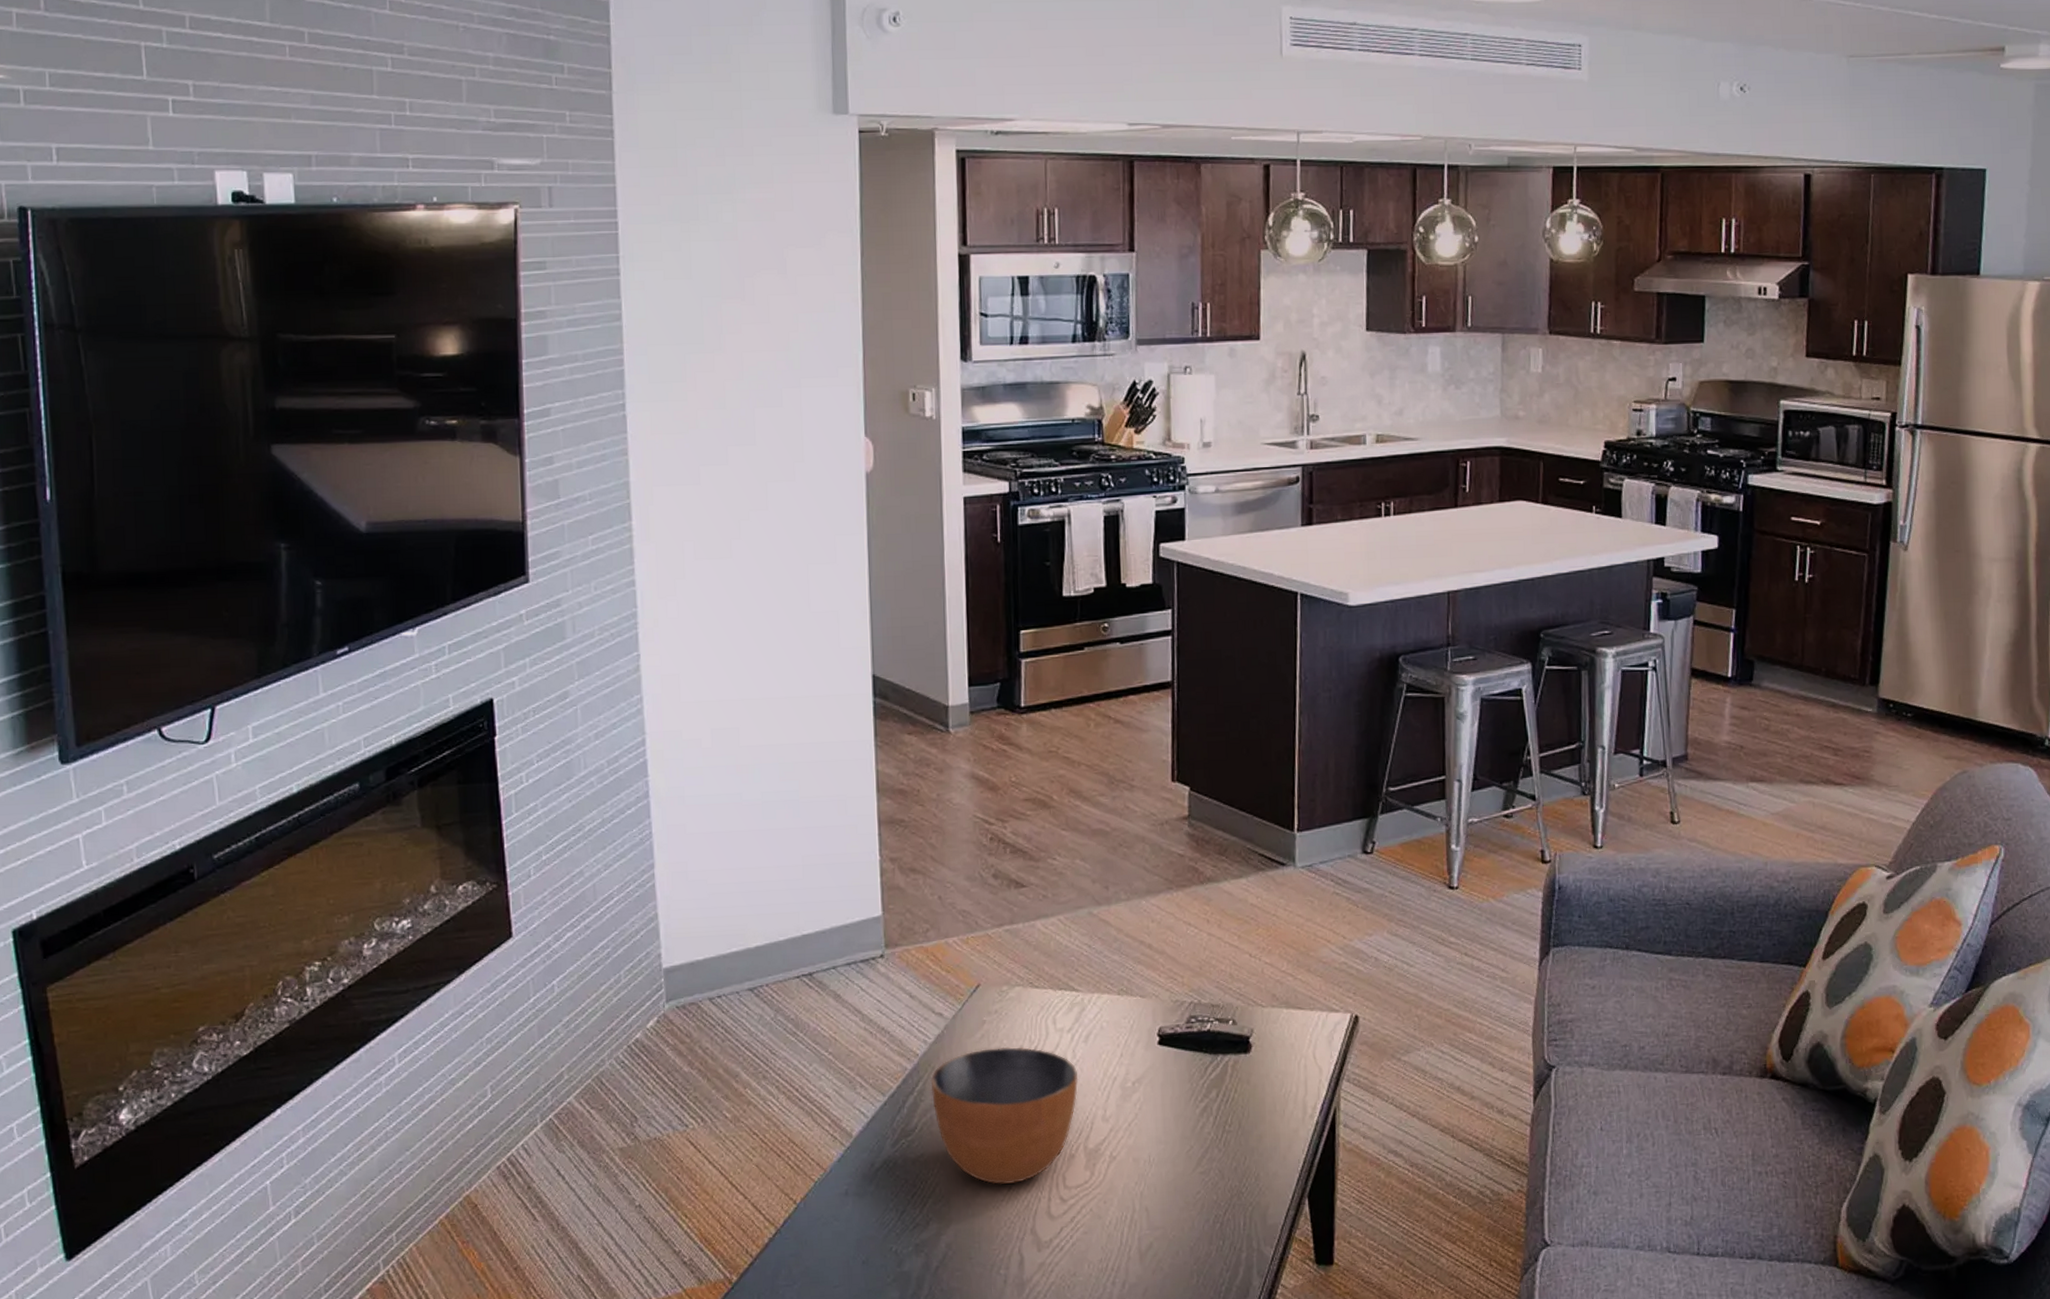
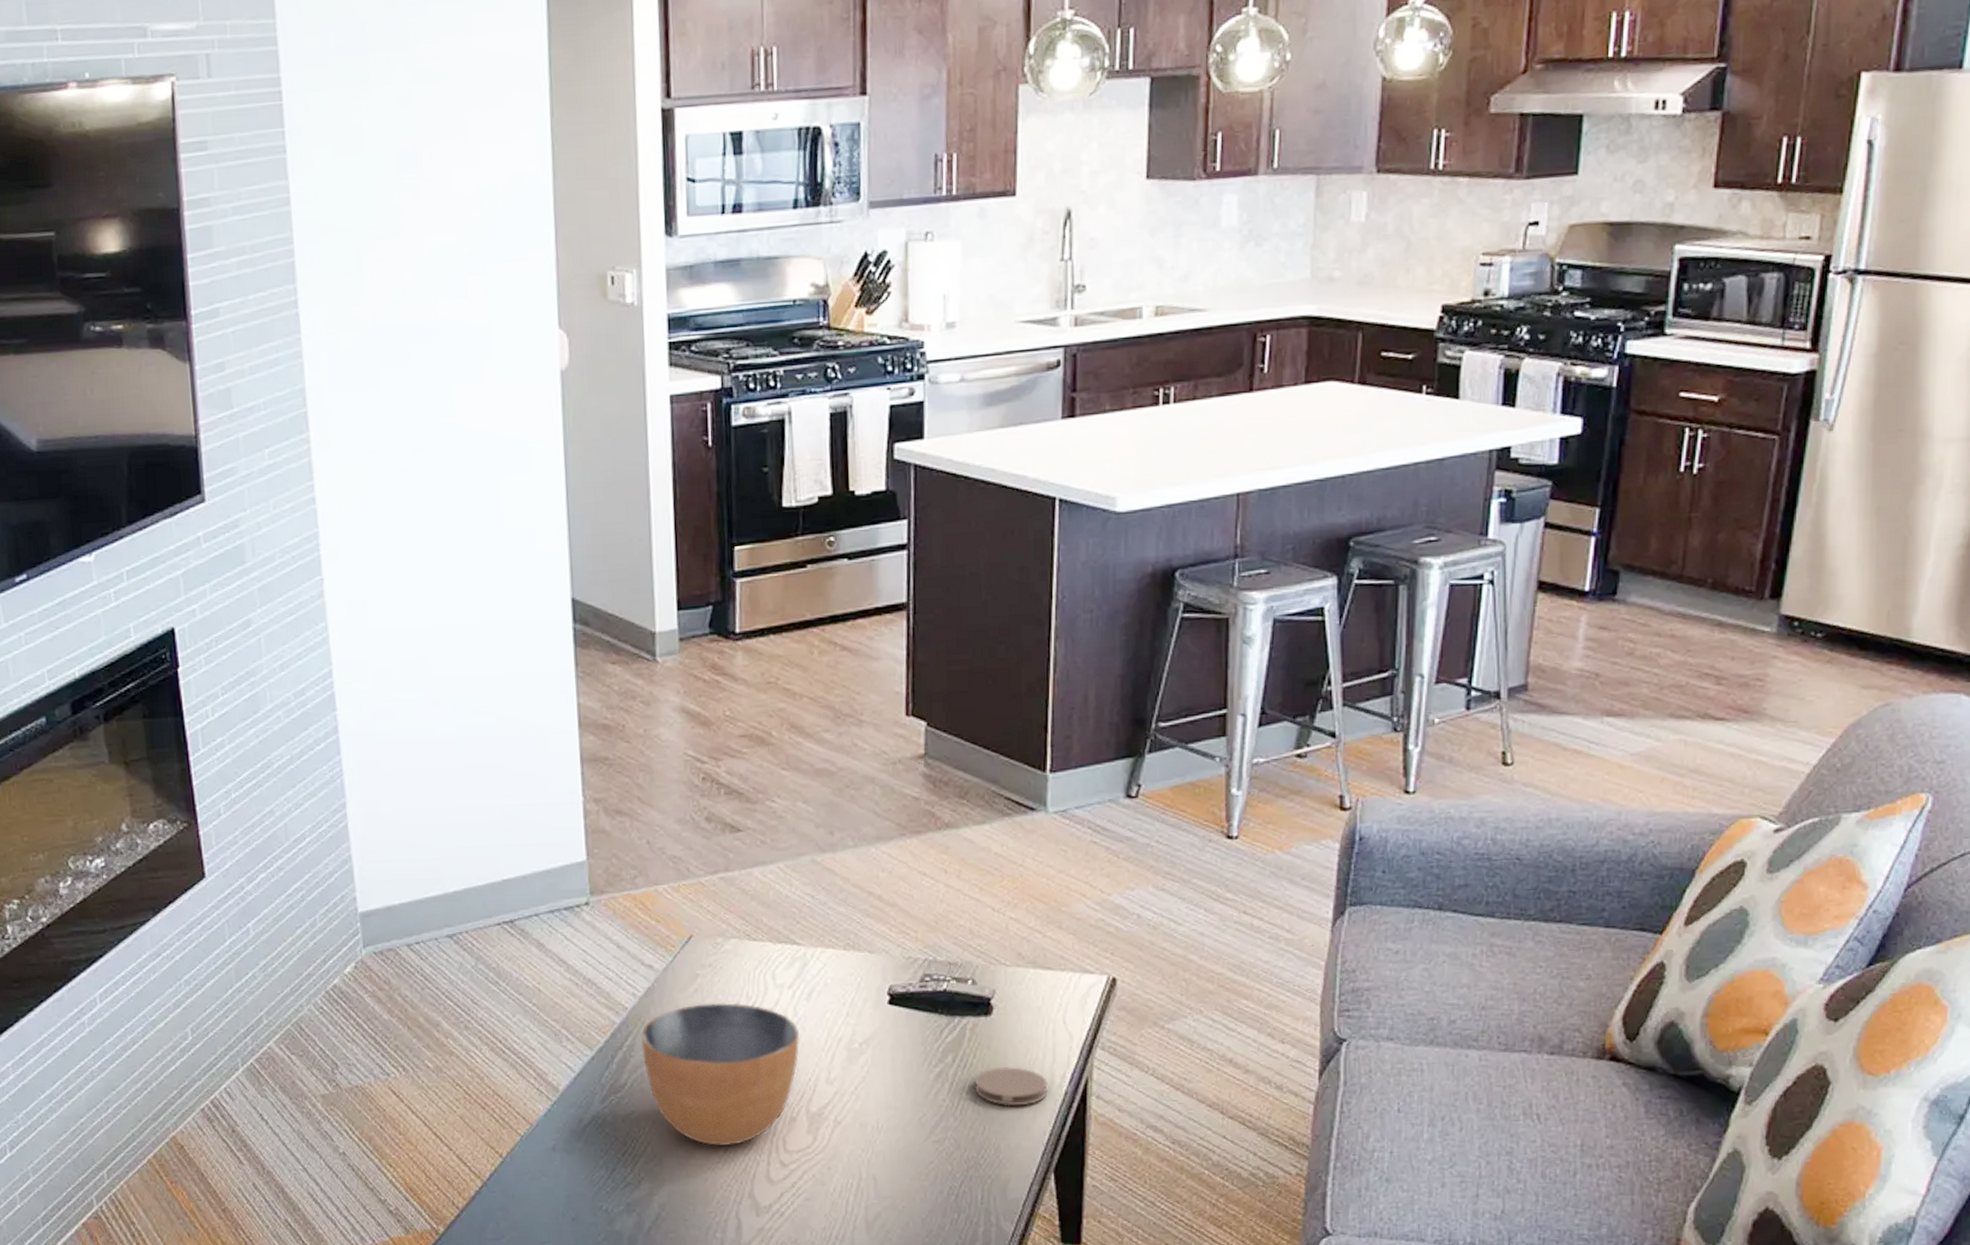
coaster: none [1237,1100,1301,1137] -> present [975,1067,1048,1106]

